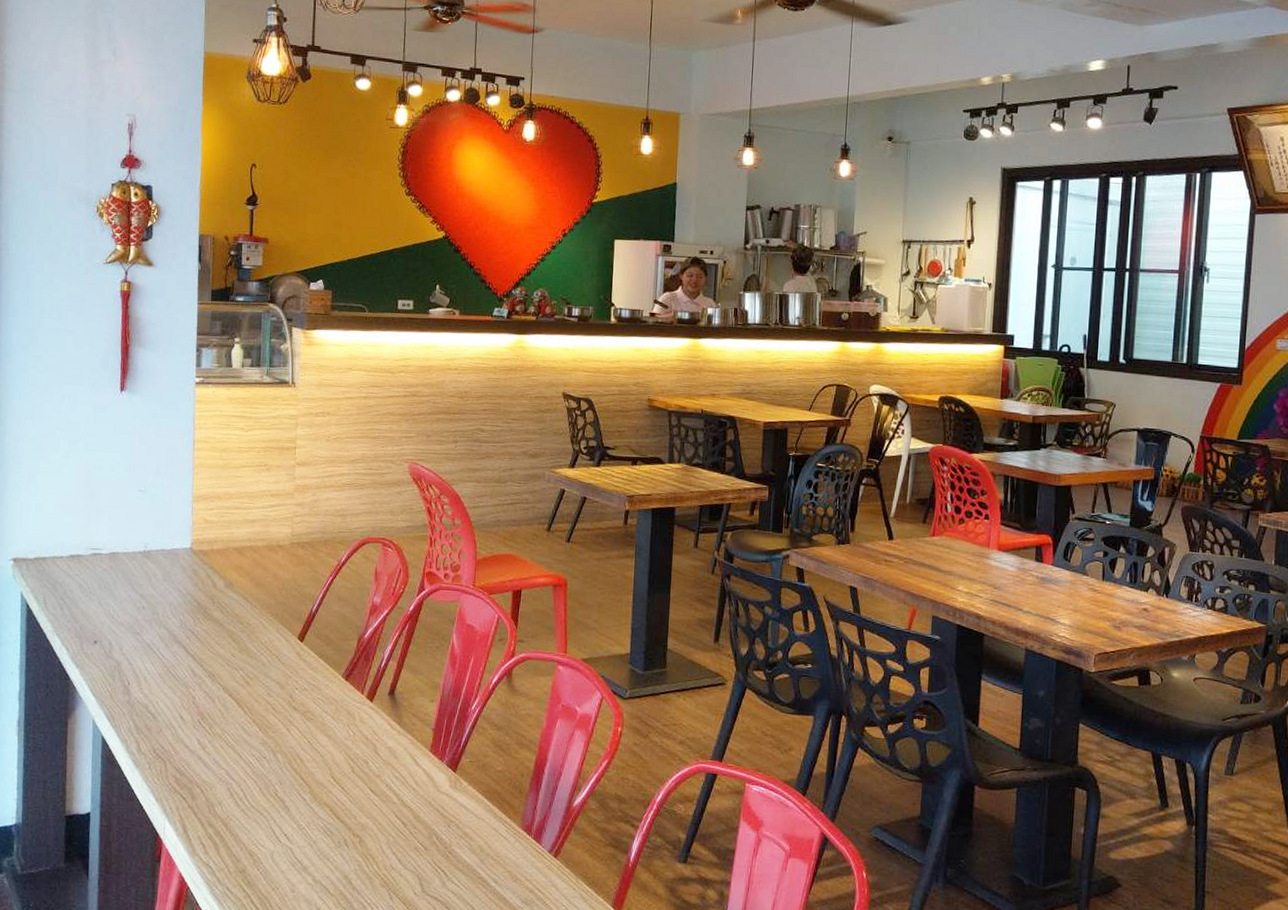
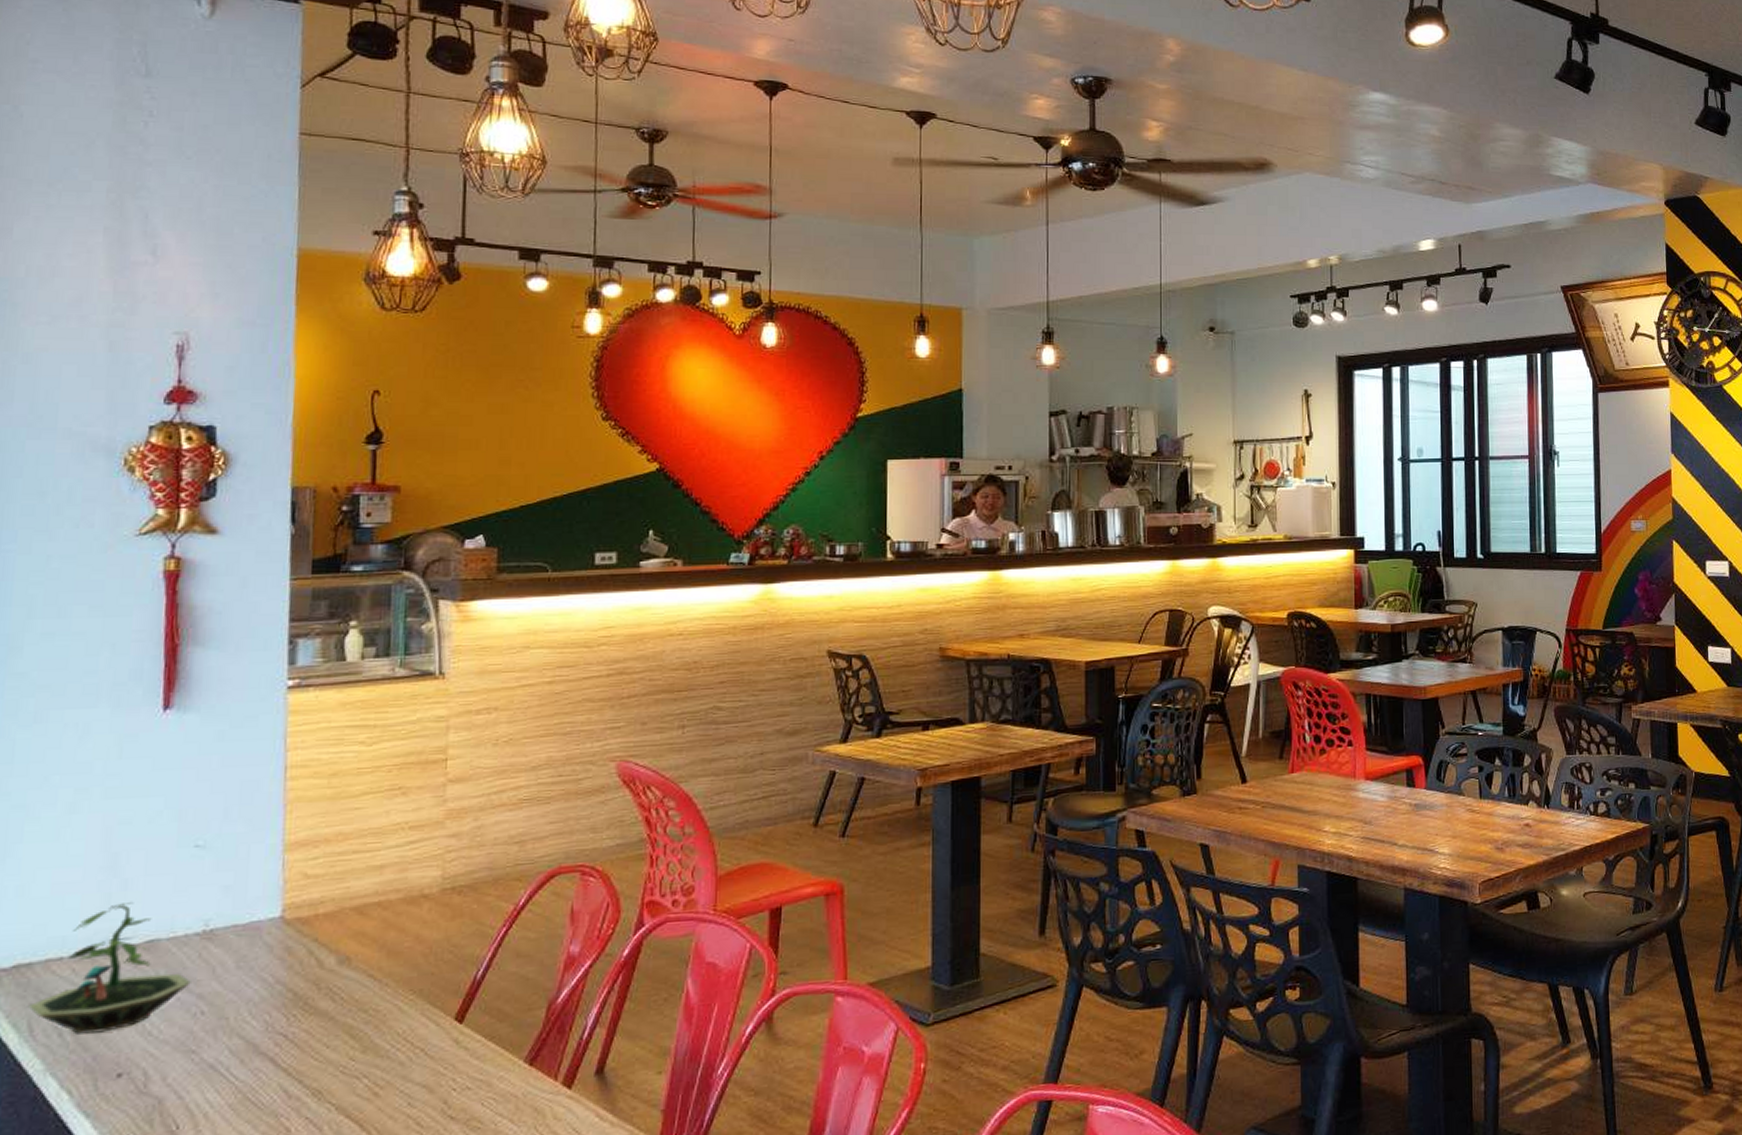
terrarium: none [43,524,137,611] -> present [27,902,191,1035]

